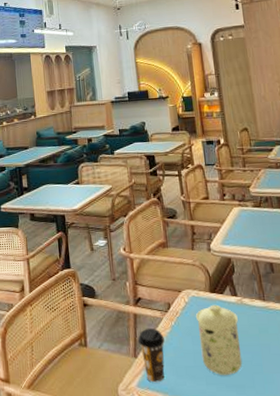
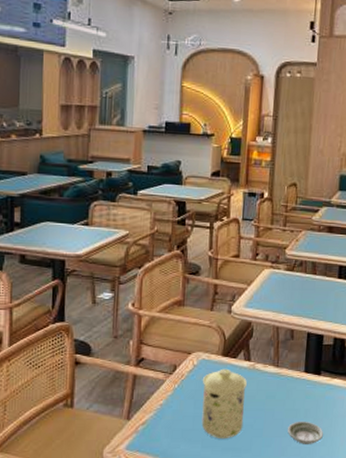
coffee cup: present [138,328,165,383] -> none [134,391,164,445]

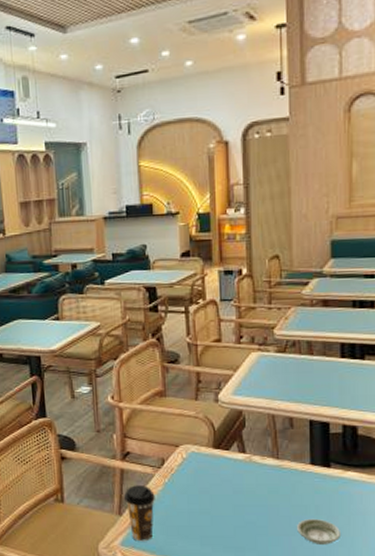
coffee cup: none [134,391,164,445] -> present [124,485,155,542]
mug: present [201,368,248,439] -> none [193,461,245,537]

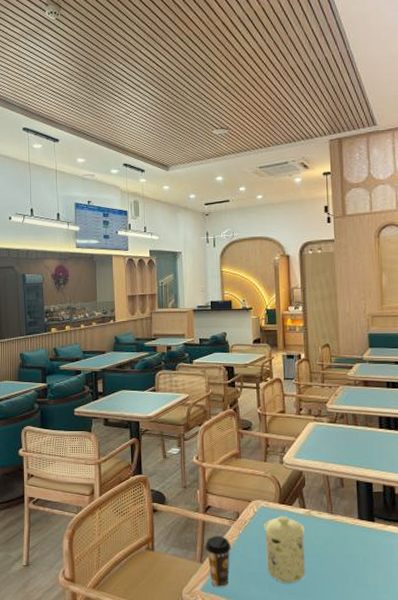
mug: none [193,461,245,537] -> present [263,515,306,584]
saucer: present [297,518,340,544] -> none [349,567,385,591]

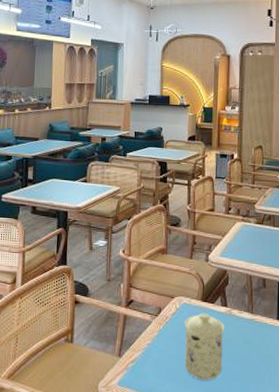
coffee cup: present [205,536,231,588] -> none [125,330,151,382]

